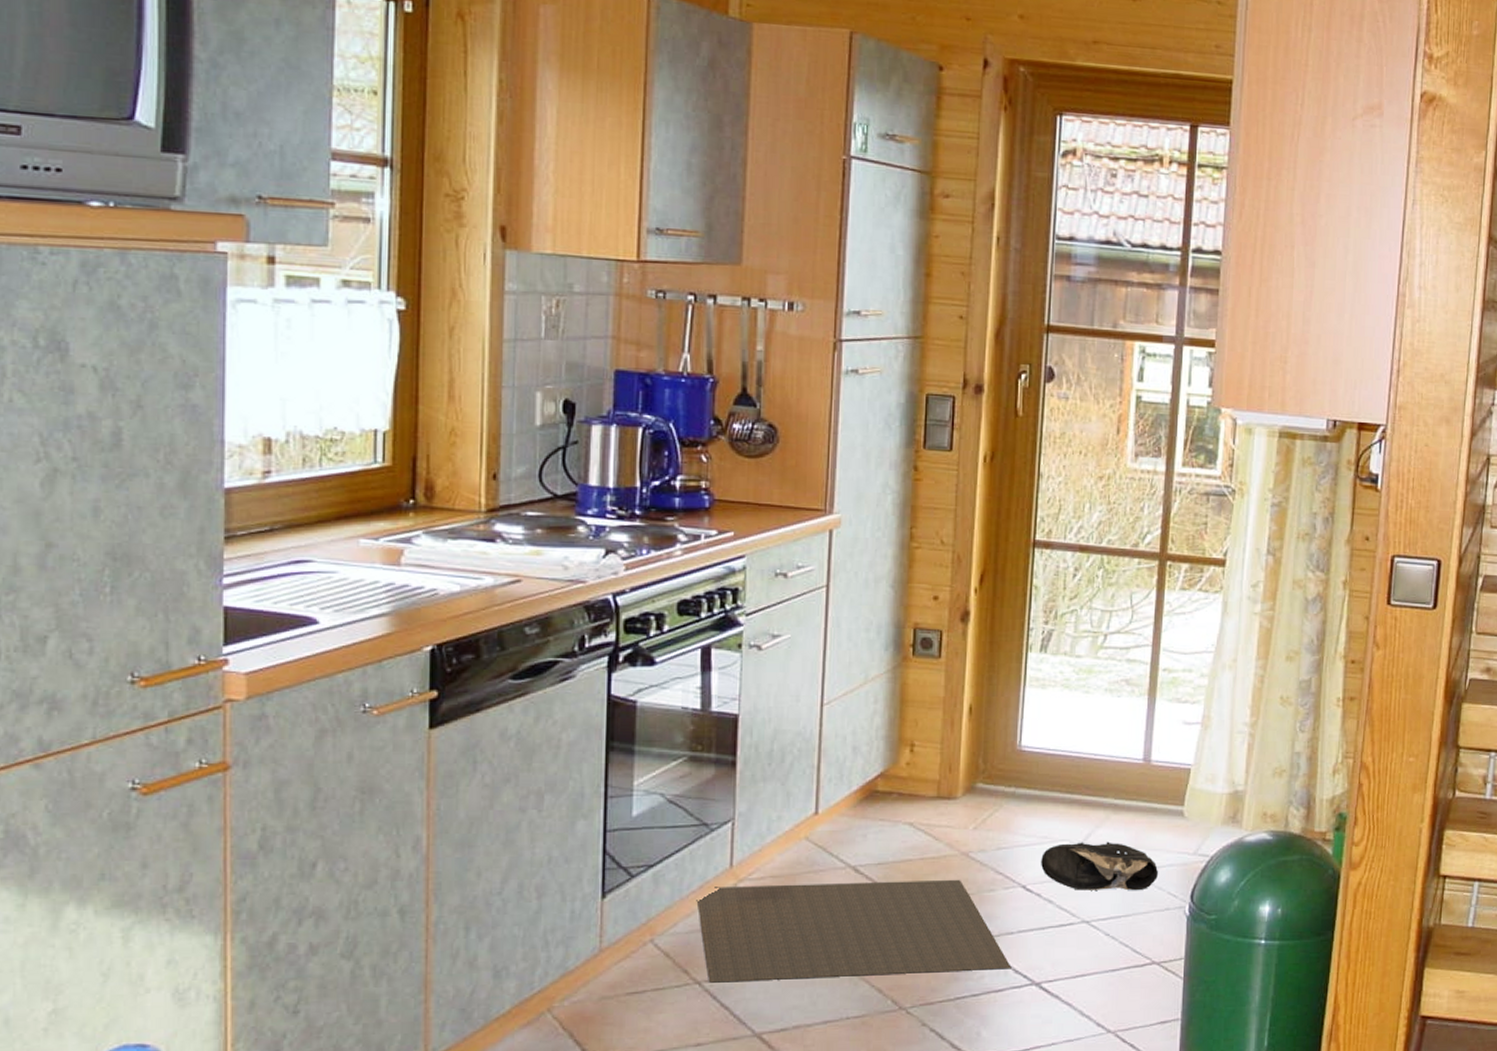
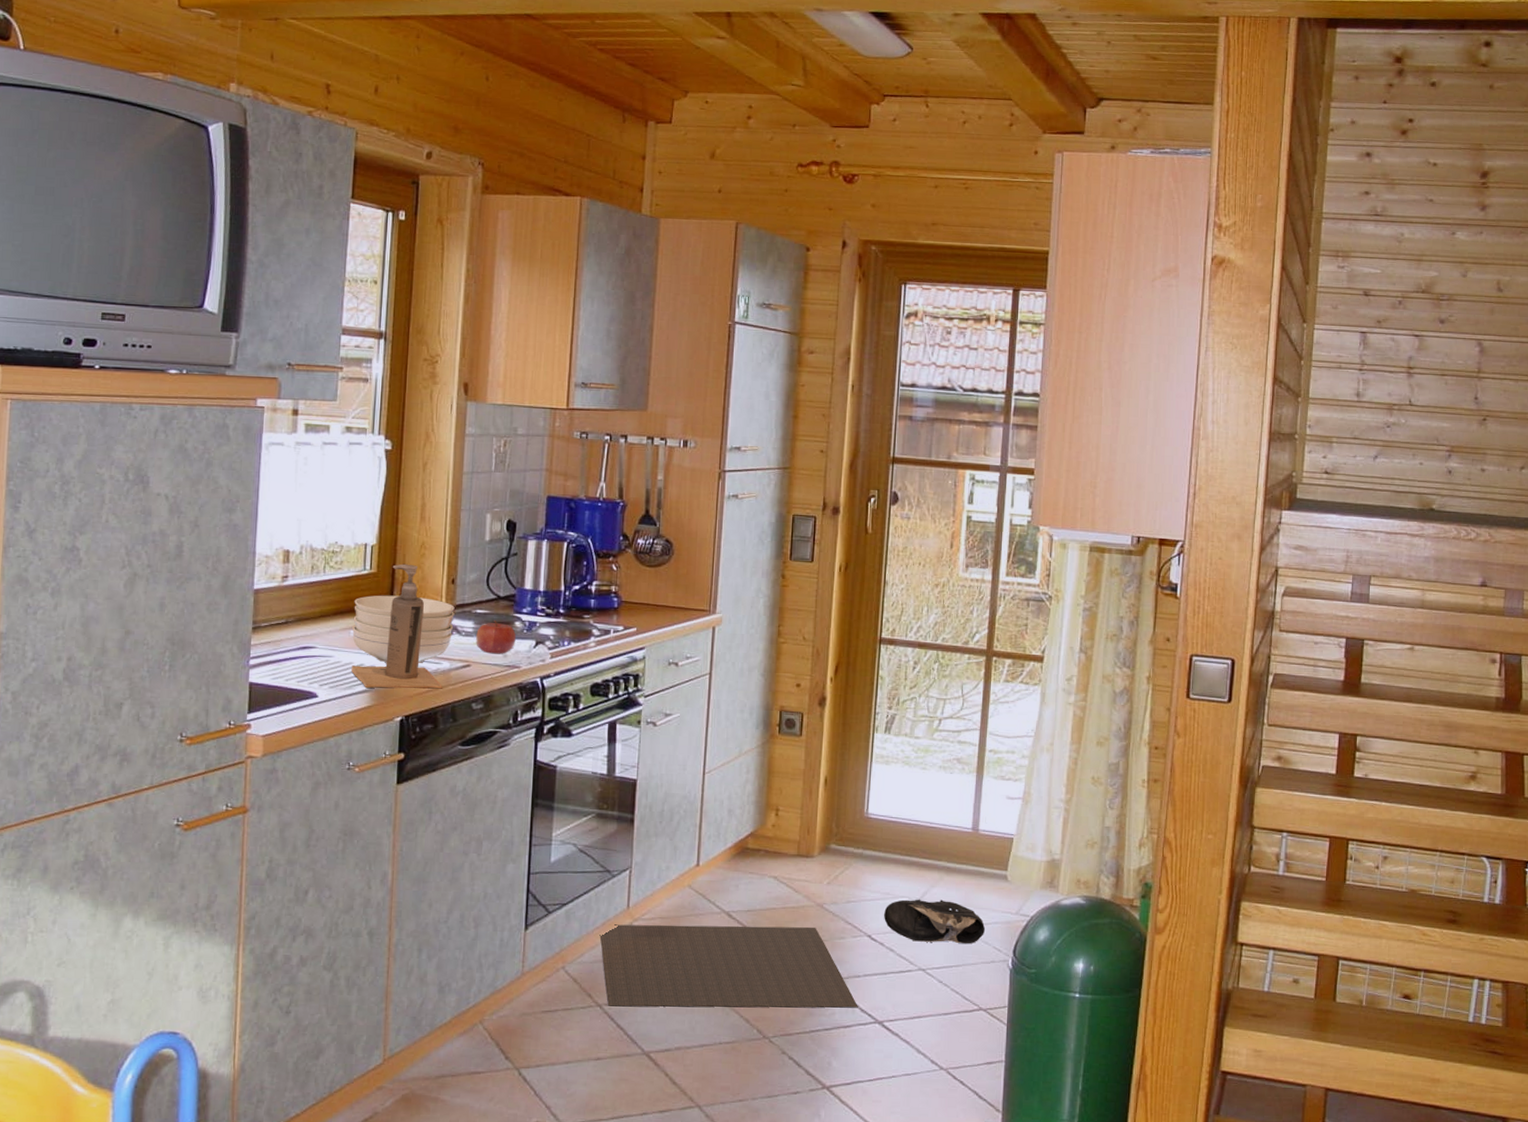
soap dispenser: none [361,454,485,611] -> present [350,563,442,689]
bowl: none [362,494,498,579] -> present [352,595,455,663]
fruit: none [527,523,579,566] -> present [476,619,516,654]

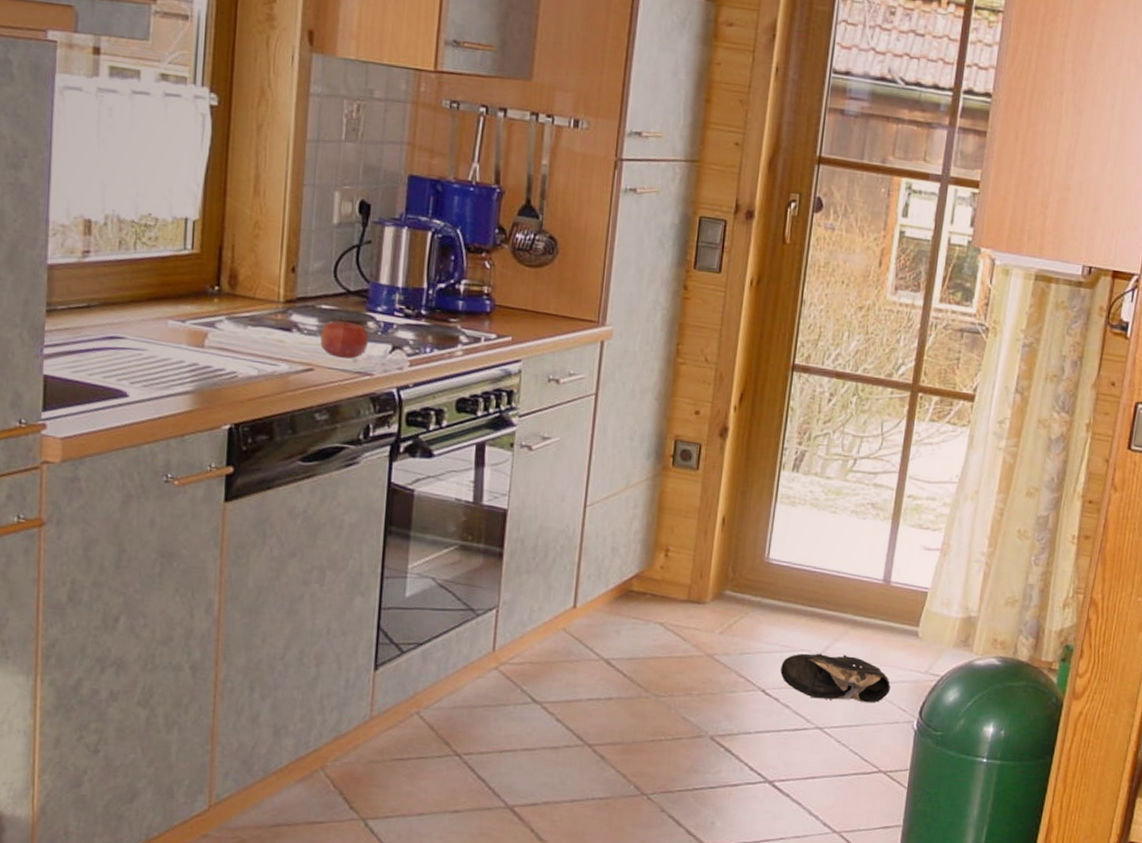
soap dispenser: present [350,563,442,689] -> none [168,244,280,395]
bowl: present [352,595,455,663] -> none [170,280,295,364]
doormat: present [599,924,858,1008] -> none [460,668,747,766]

